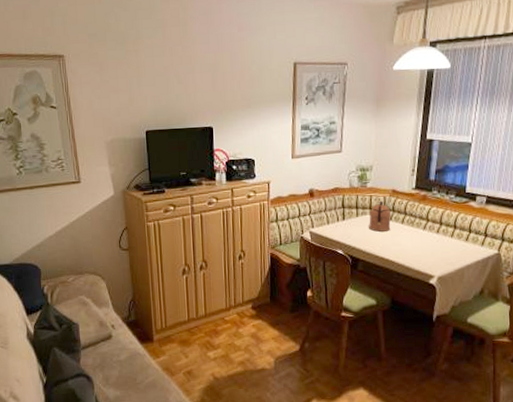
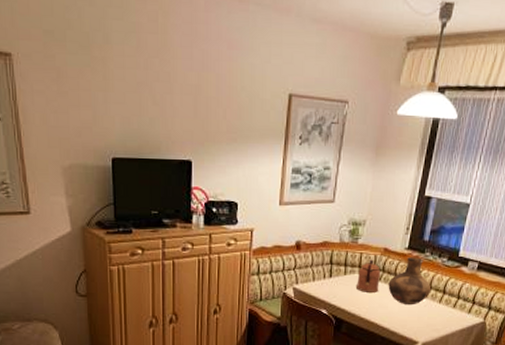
vase: none [399,196,442,242] -> present [388,257,432,305]

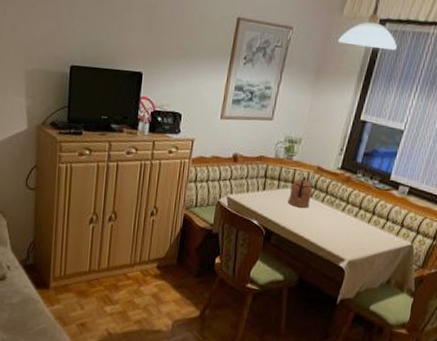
vase: present [388,257,432,305] -> none [319,177,361,223]

